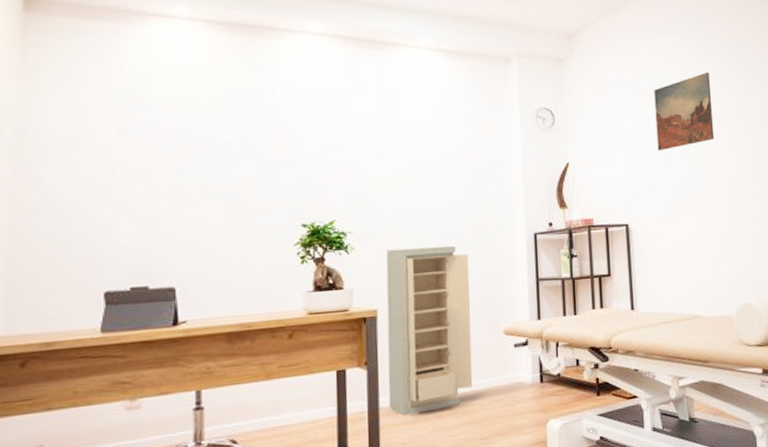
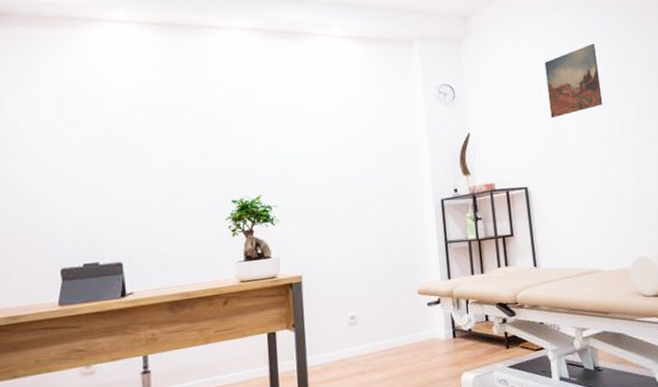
storage cabinet: present [386,245,473,415] -> none [307,214,392,373]

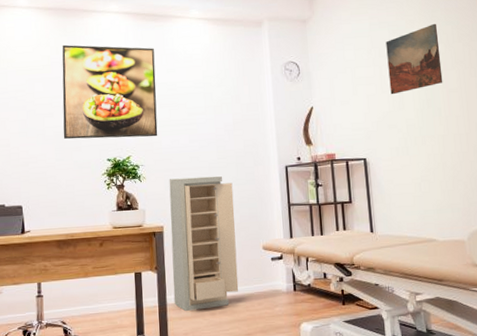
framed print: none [173,66,294,179] -> present [62,44,158,140]
storage cabinet: none [307,214,392,373] -> present [169,176,239,311]

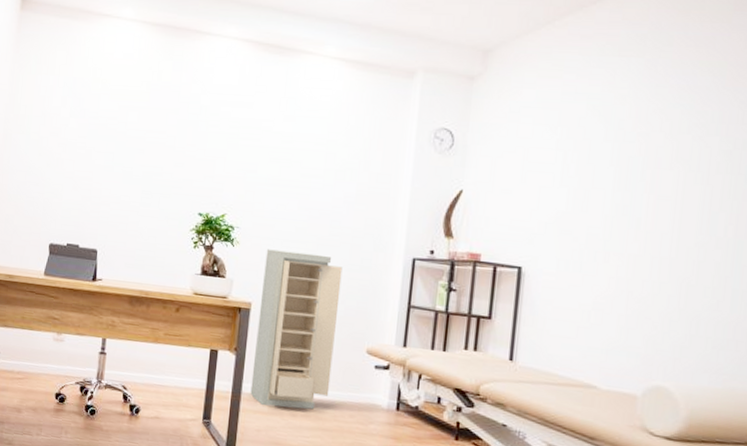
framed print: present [62,44,158,140] -> none [152,70,273,196]
wall art: present [386,23,443,95] -> none [572,103,659,191]

